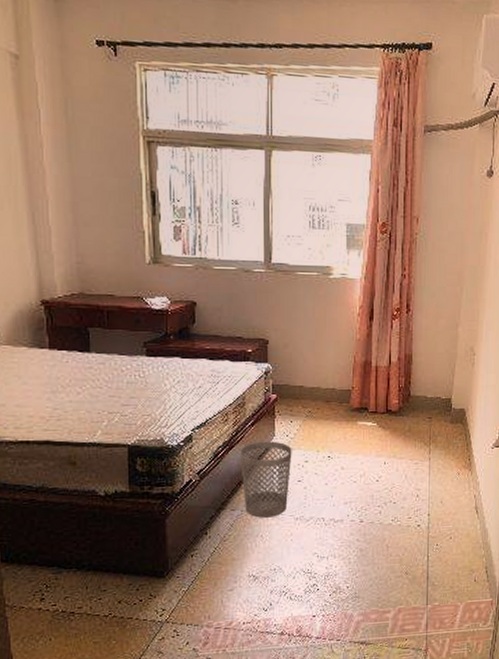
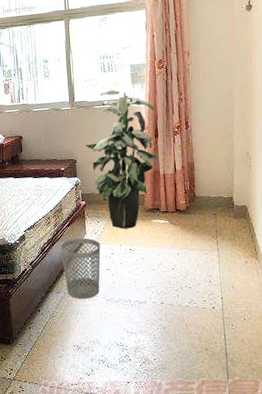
indoor plant: none [280,253,371,432] -> present [84,89,158,229]

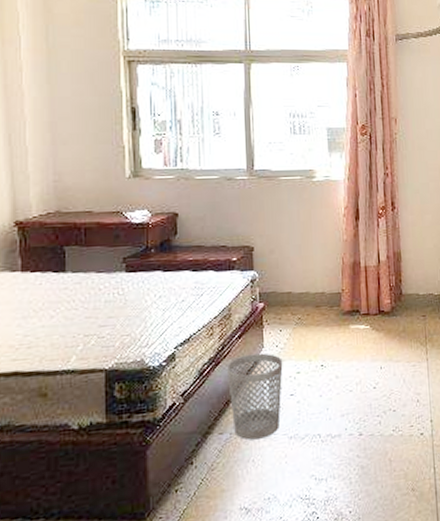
indoor plant: present [84,89,158,229] -> none [265,157,358,339]

